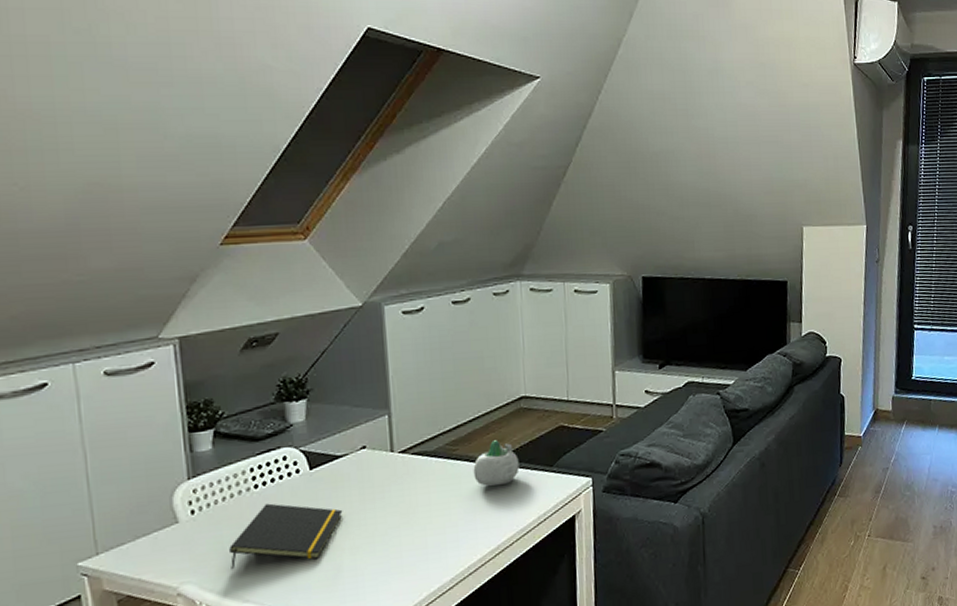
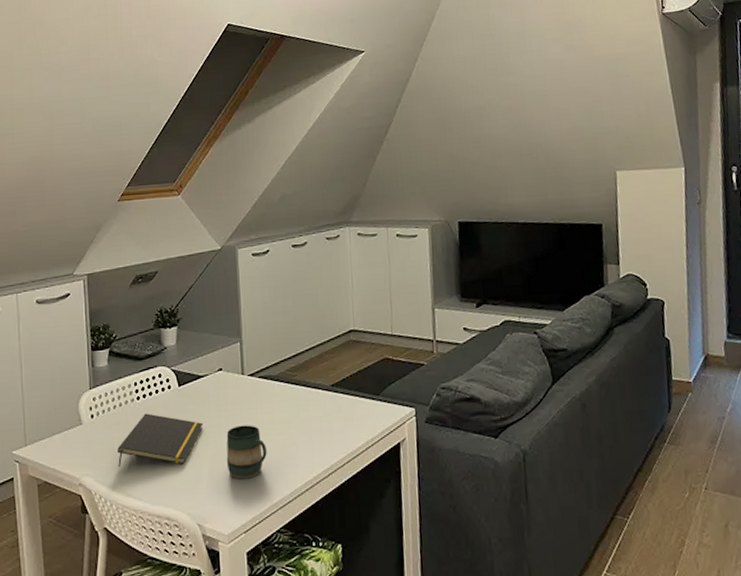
mug: none [372,508,423,570] -> present [226,425,267,479]
succulent planter: present [473,440,520,486] -> none [309,368,350,410]

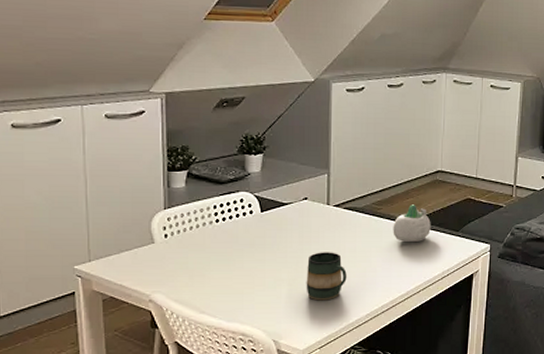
notepad: present [118,413,203,468] -> none [193,236,285,286]
succulent planter: none [309,368,350,410] -> present [393,204,431,242]

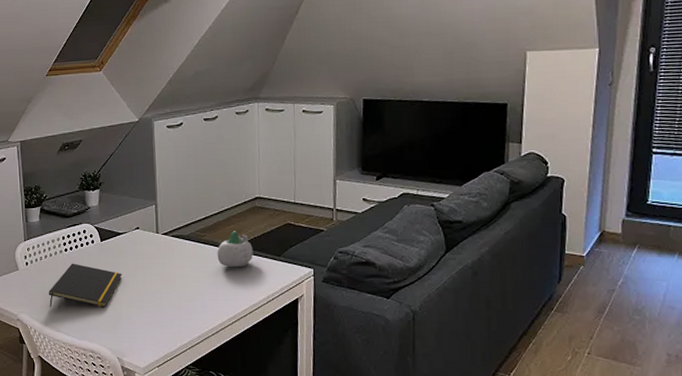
notepad: none [193,236,285,286] -> present [49,263,122,308]
mug: present [306,252,347,301] -> none [142,277,178,322]

